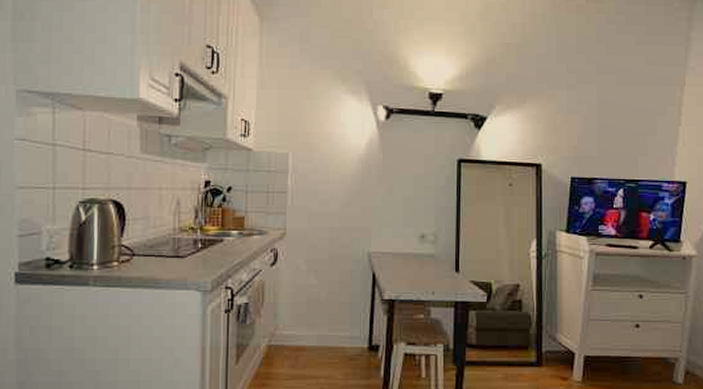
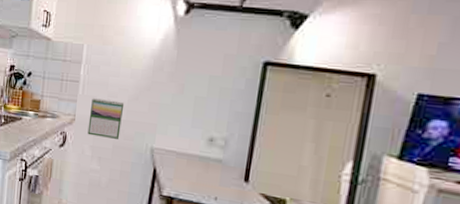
calendar: none [301,208,337,248] -> present [87,98,125,139]

